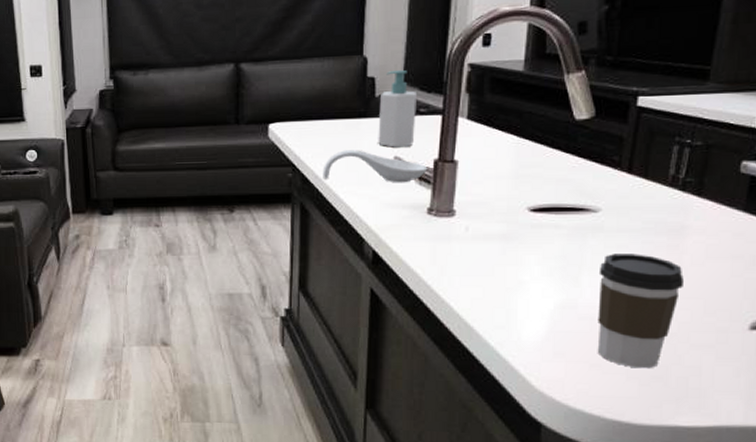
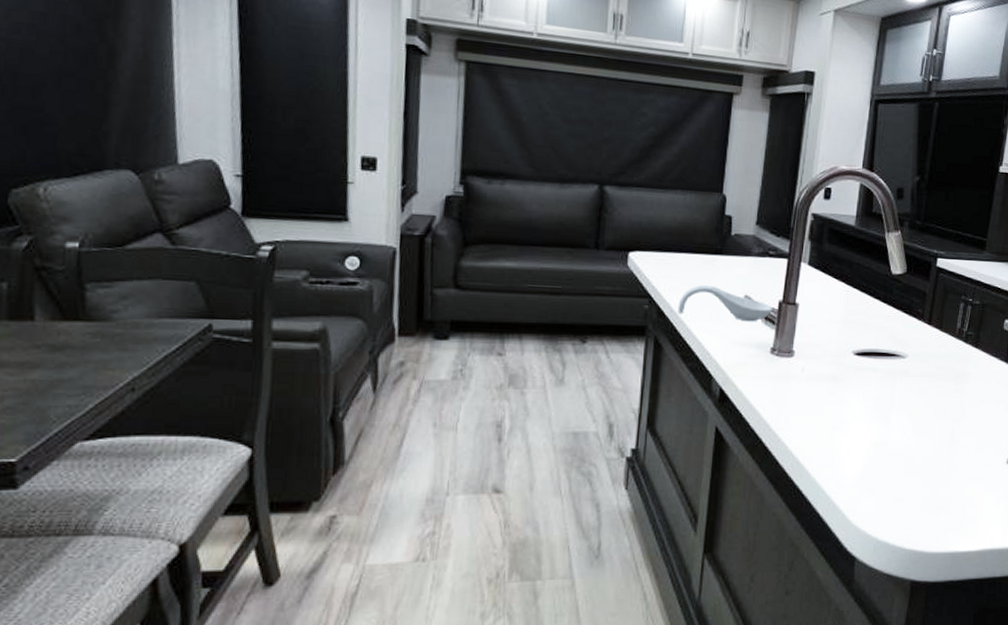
soap bottle: present [378,69,416,148] -> none [731,211,767,287]
coffee cup: present [597,254,684,369] -> none [901,396,964,501]

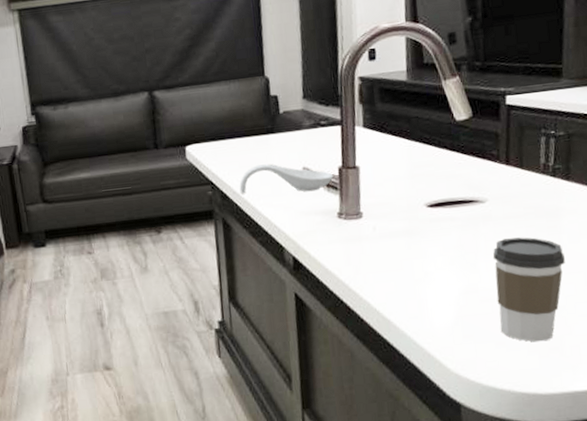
coffee cup: none [901,396,964,501] -> present [492,237,565,342]

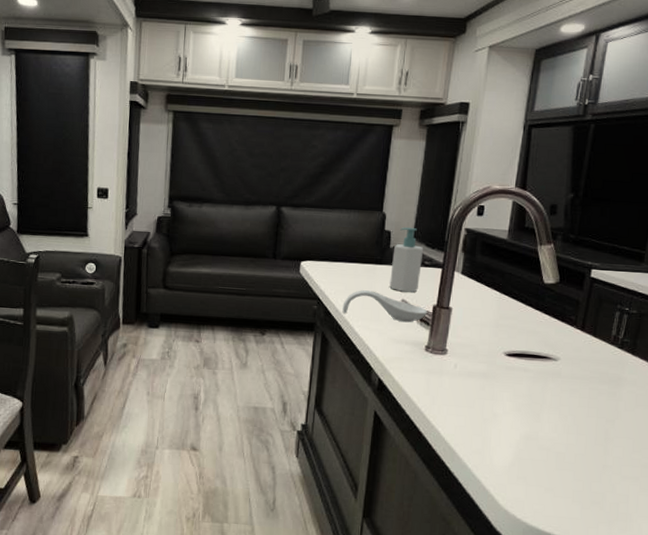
soap bottle: none [284,86,319,159] -> present [389,227,423,293]
coffee cup: present [492,237,565,342] -> none [551,396,619,495]

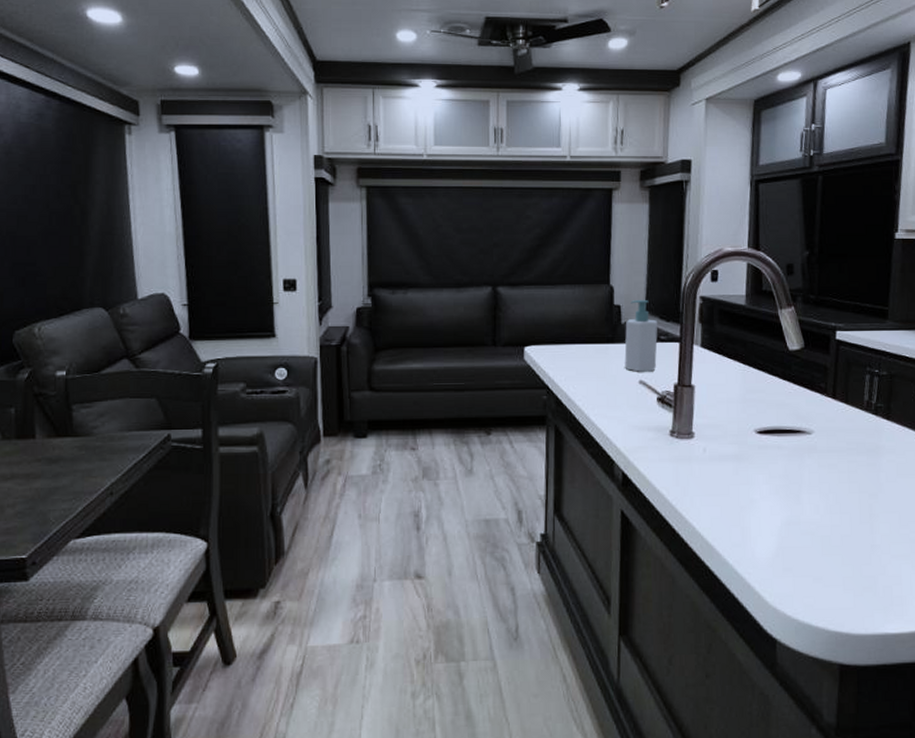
spoon rest: present [342,290,428,323] -> none [575,374,669,406]

